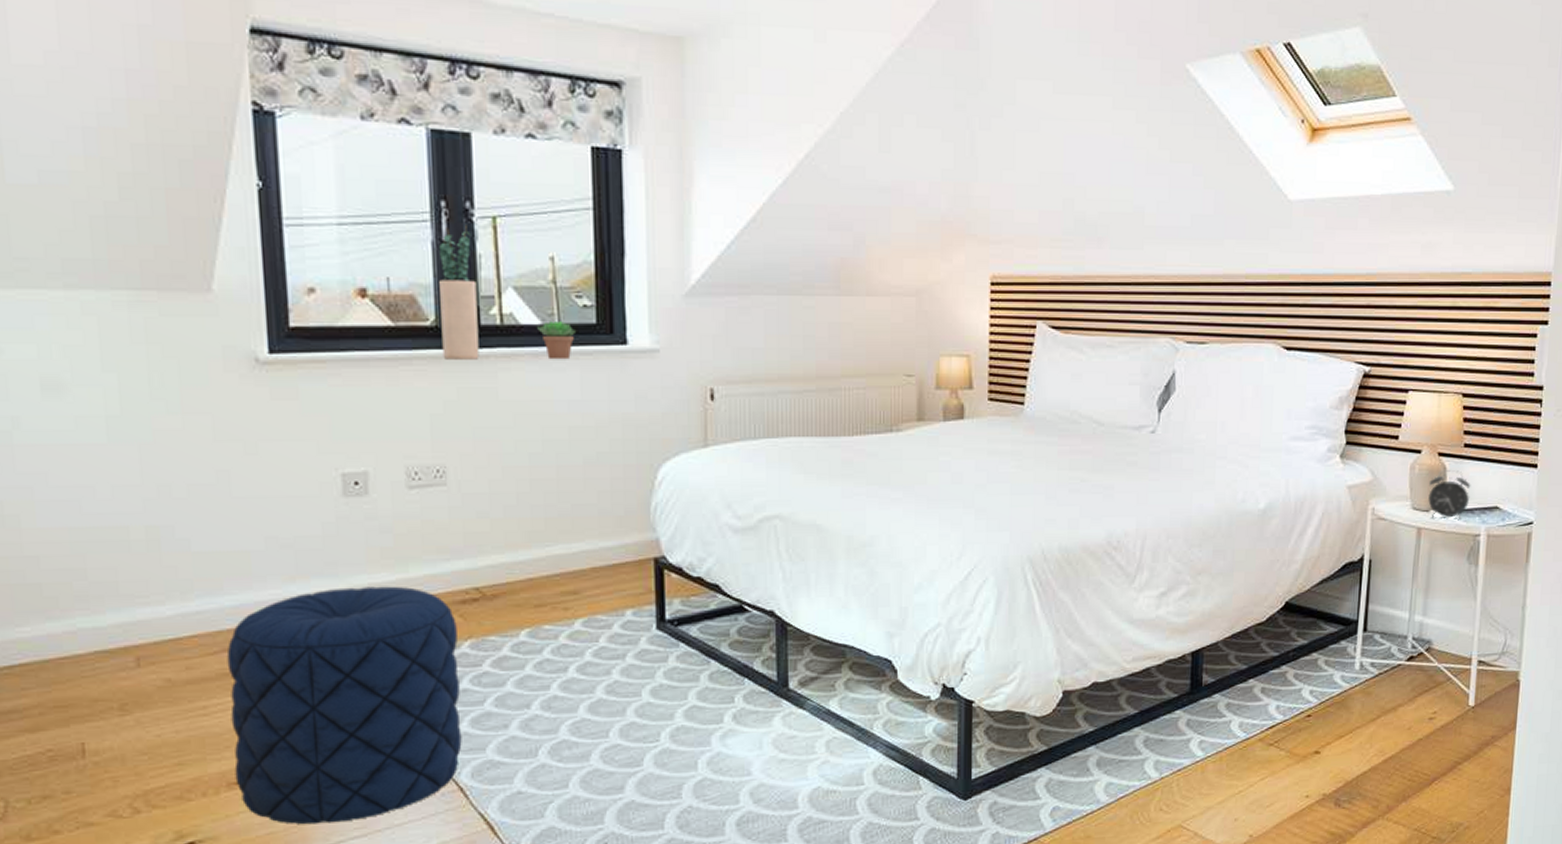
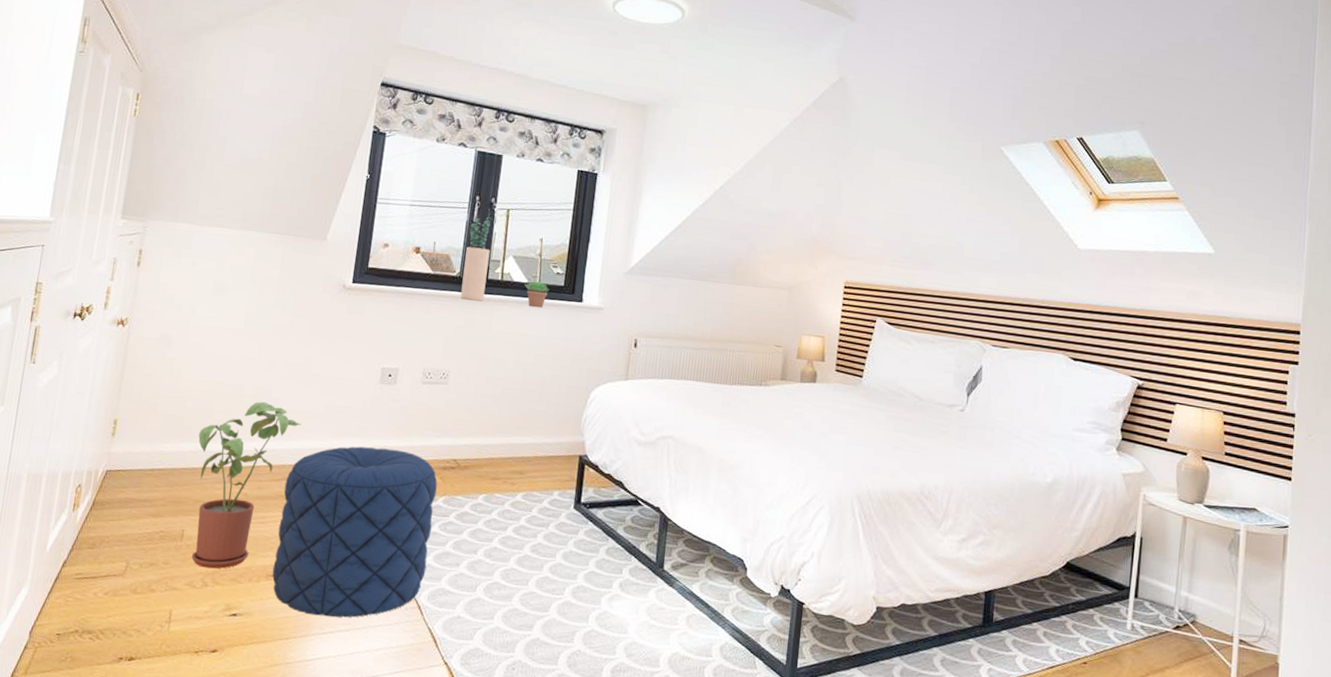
house plant: none [72,545,234,789] -> present [191,401,301,569]
alarm clock: present [1428,469,1471,519] -> none [1193,471,1231,515]

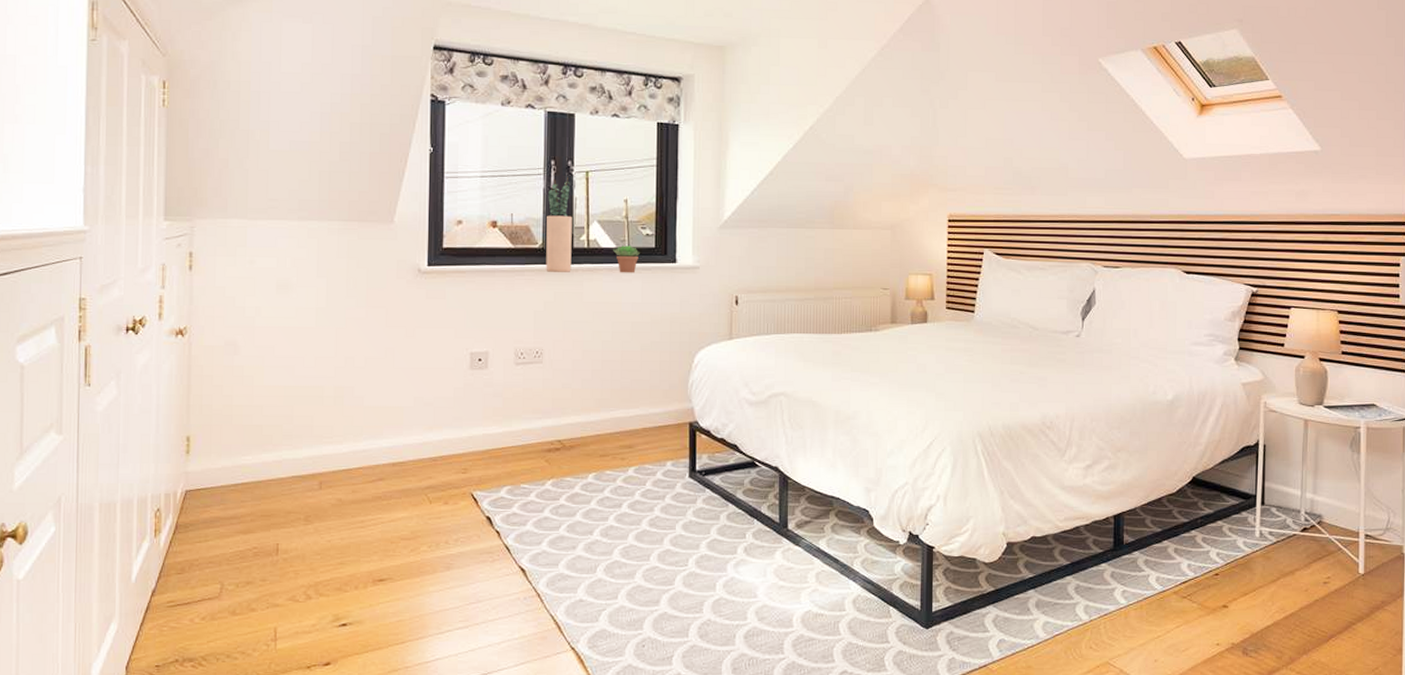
house plant: present [191,401,301,569] -> none [281,401,391,580]
pouf: present [272,446,438,618] -> none [379,436,543,616]

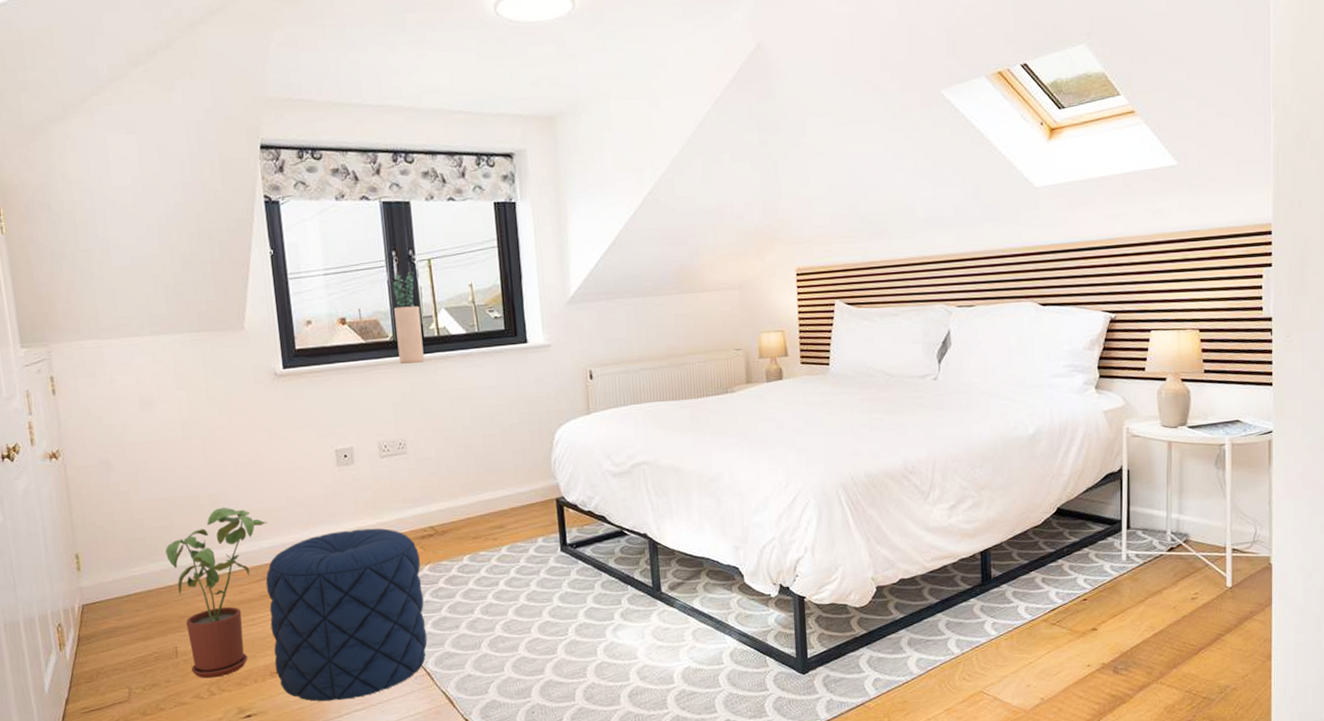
house plant: none [281,401,391,580] -> present [165,507,267,679]
pouf: none [379,436,543,616] -> present [265,528,427,701]
succulent plant: present [613,244,641,273] -> none [463,329,491,358]

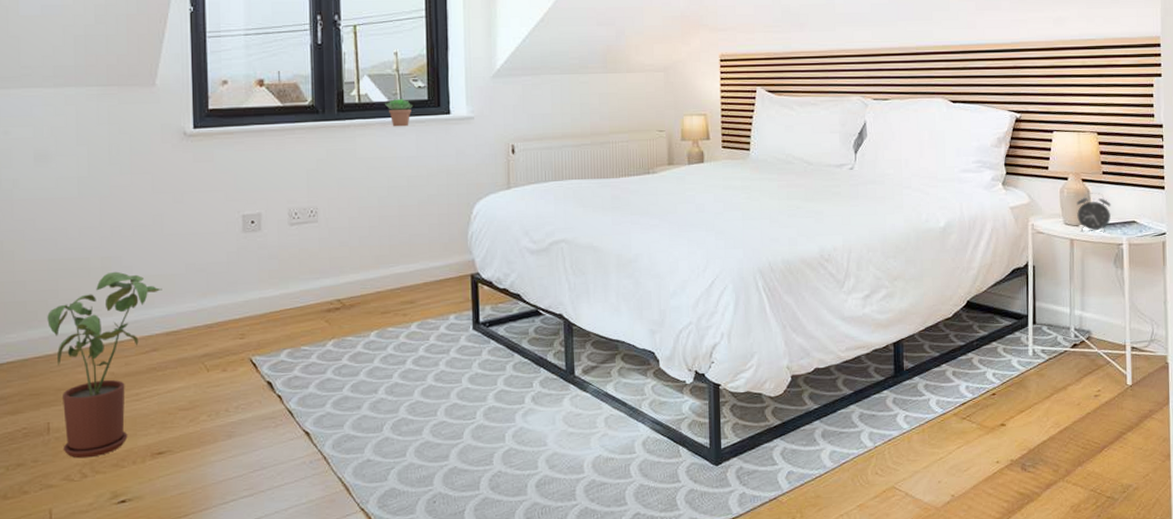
pouf: present [265,528,427,701] -> none [155,299,326,486]
vase: present [393,267,425,364] -> none [315,32,343,129]
succulent plant: none [463,329,491,358] -> present [385,98,414,127]
alarm clock: none [1175,392,1213,432] -> present [1077,192,1111,232]

